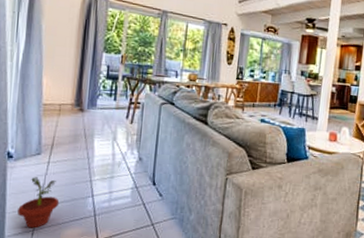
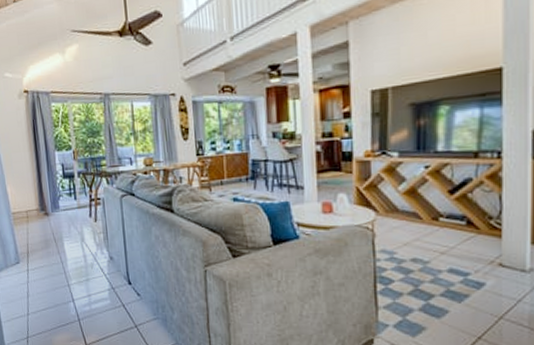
potted plant: present [18,177,60,228] -> none [11,286,45,336]

